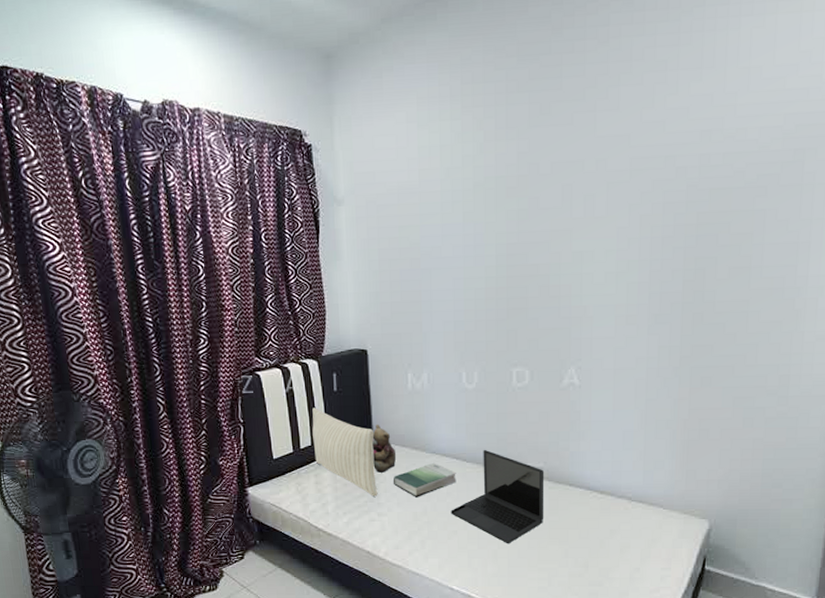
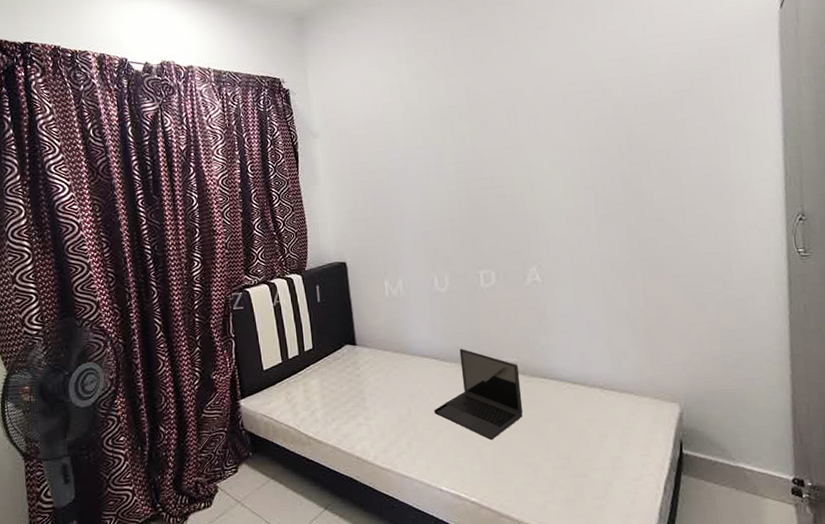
pillow: present [312,408,378,497] -> none [298,319,364,401]
teddy bear: present [372,424,397,473] -> none [355,330,379,377]
book: present [392,463,456,499] -> none [377,364,437,400]

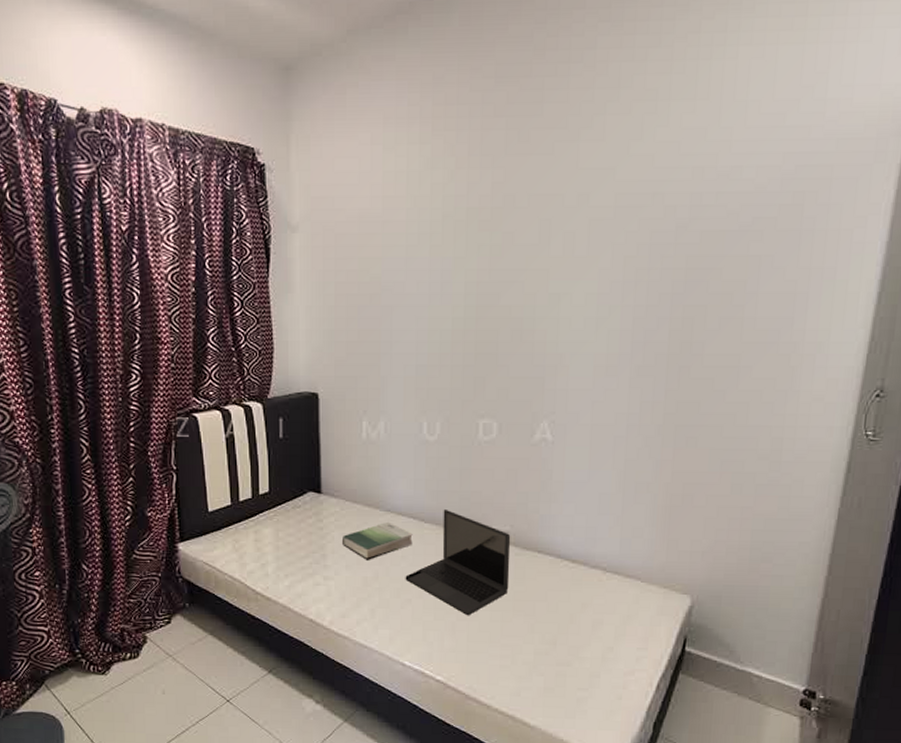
book: none [377,364,437,400] -> present [341,522,413,562]

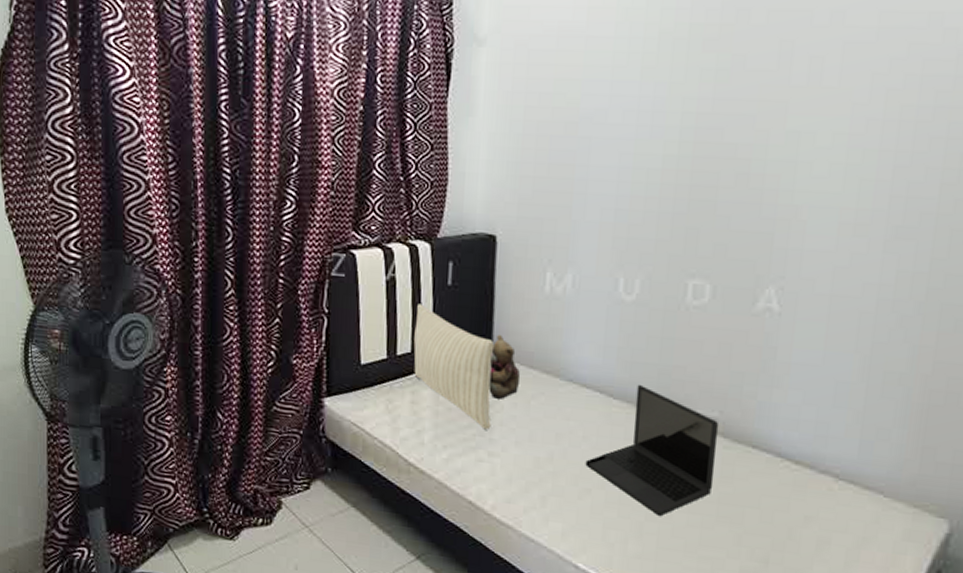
pillow: none [253,456,325,558] -> present [413,304,495,430]
teddy bear: none [320,476,347,531] -> present [489,334,521,399]
book: present [341,522,413,562] -> none [512,394,598,439]

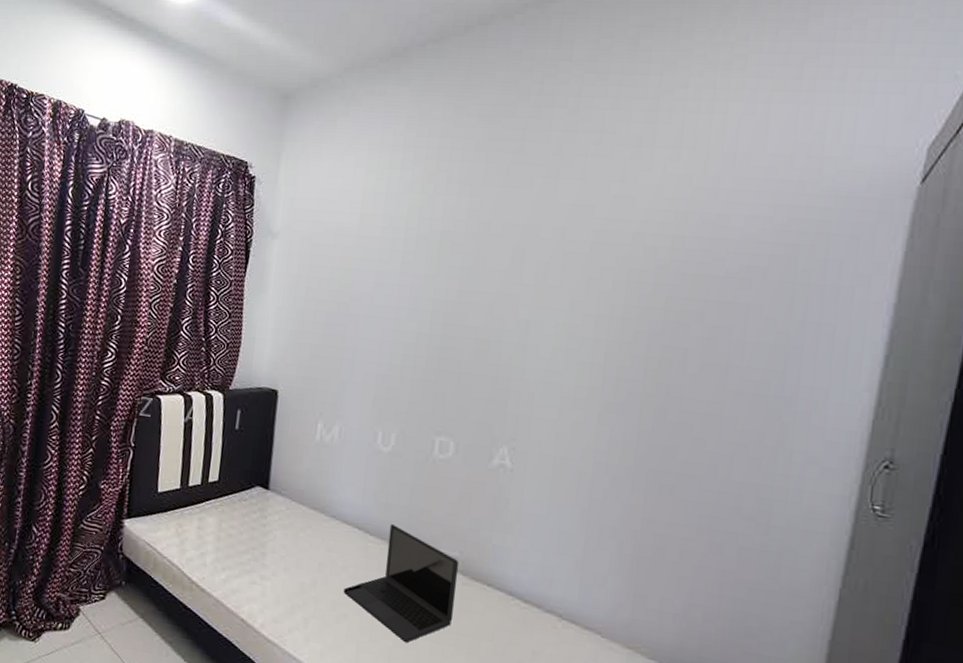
pillow: present [413,304,495,430] -> none [202,443,272,556]
teddy bear: present [489,334,521,399] -> none [264,473,292,530]

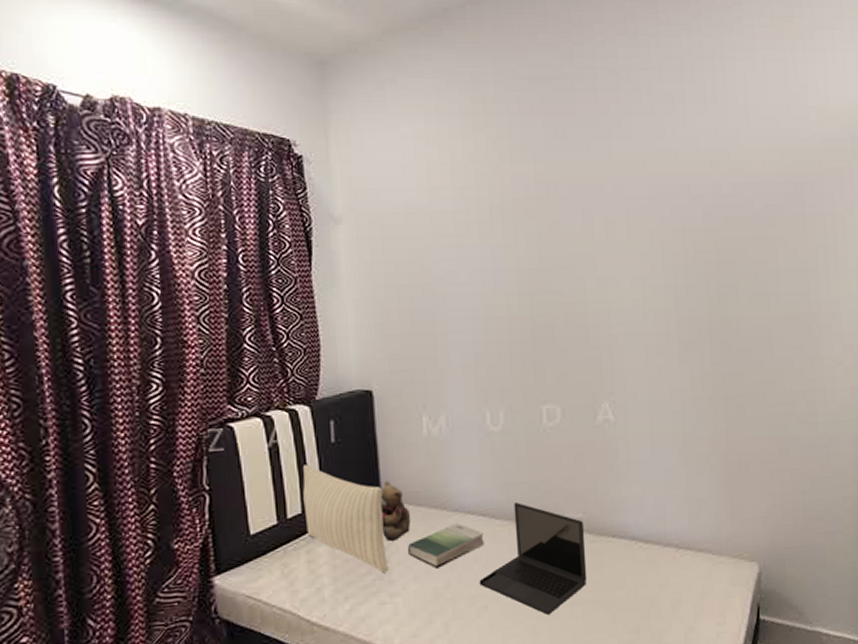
pillow: none [202,443,272,556] -> present [303,464,389,573]
teddy bear: none [264,473,292,530] -> present [380,480,411,541]
book: none [283,528,356,567] -> present [407,523,485,570]

